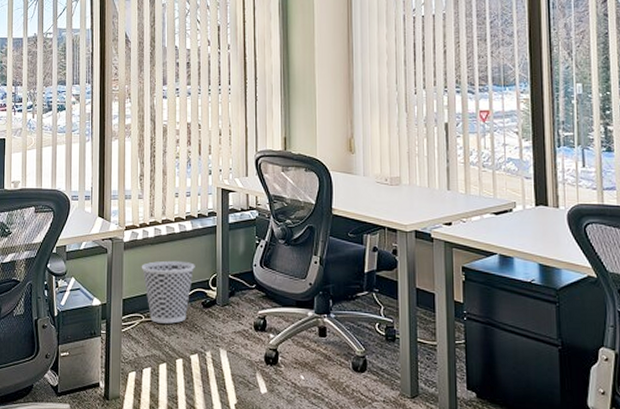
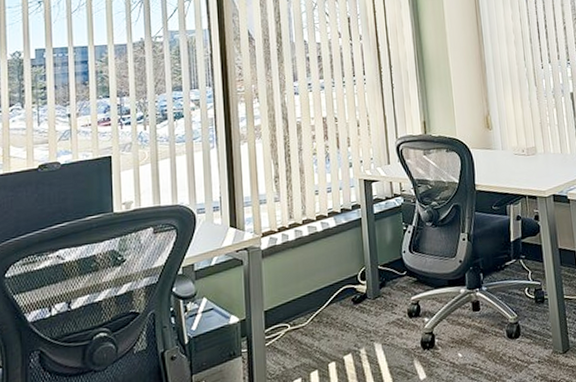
wastebasket: present [141,260,195,324] -> none [282,259,342,330]

